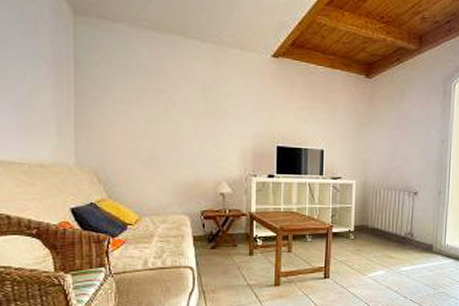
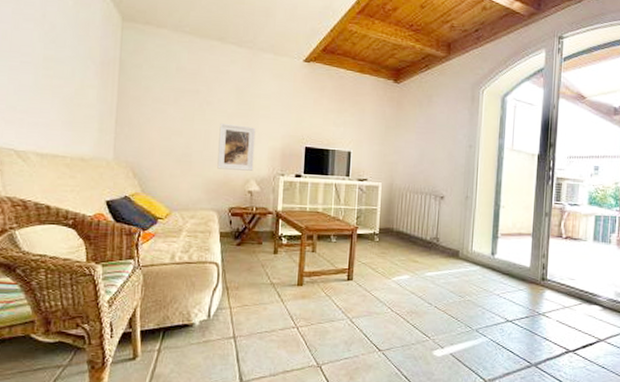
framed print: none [187,123,225,173] -> present [217,123,256,171]

